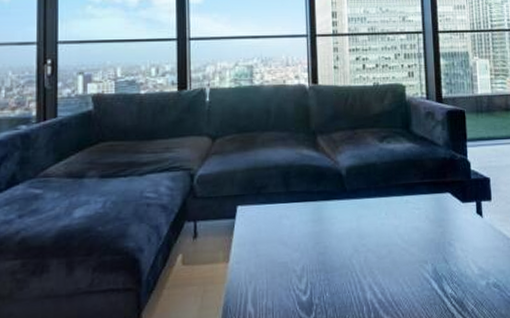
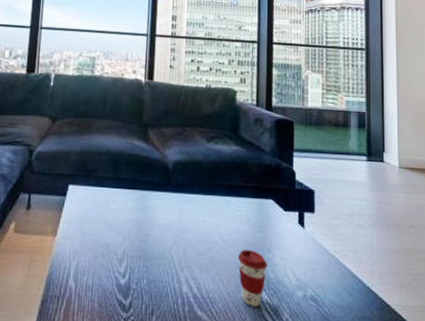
coffee cup: none [419,246,449,303] -> present [237,250,267,307]

